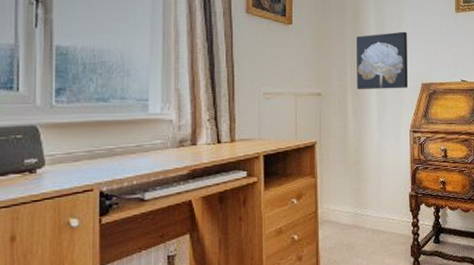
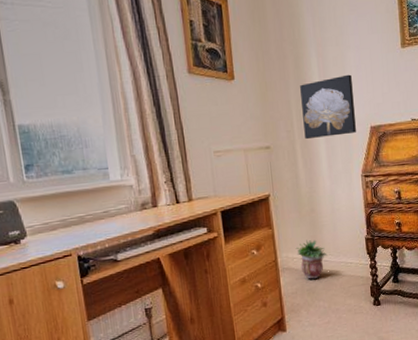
potted plant: none [337,192,370,234] -> present [295,239,328,279]

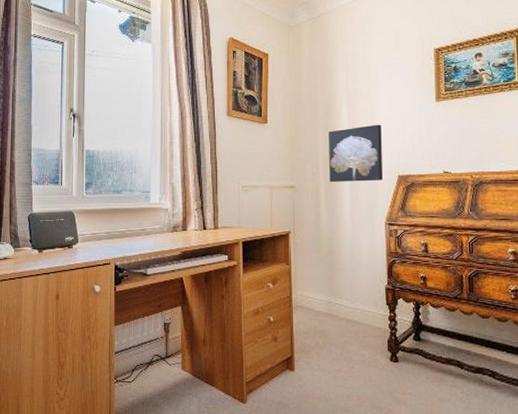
potted plant: present [295,239,328,279] -> none [311,280,344,322]

